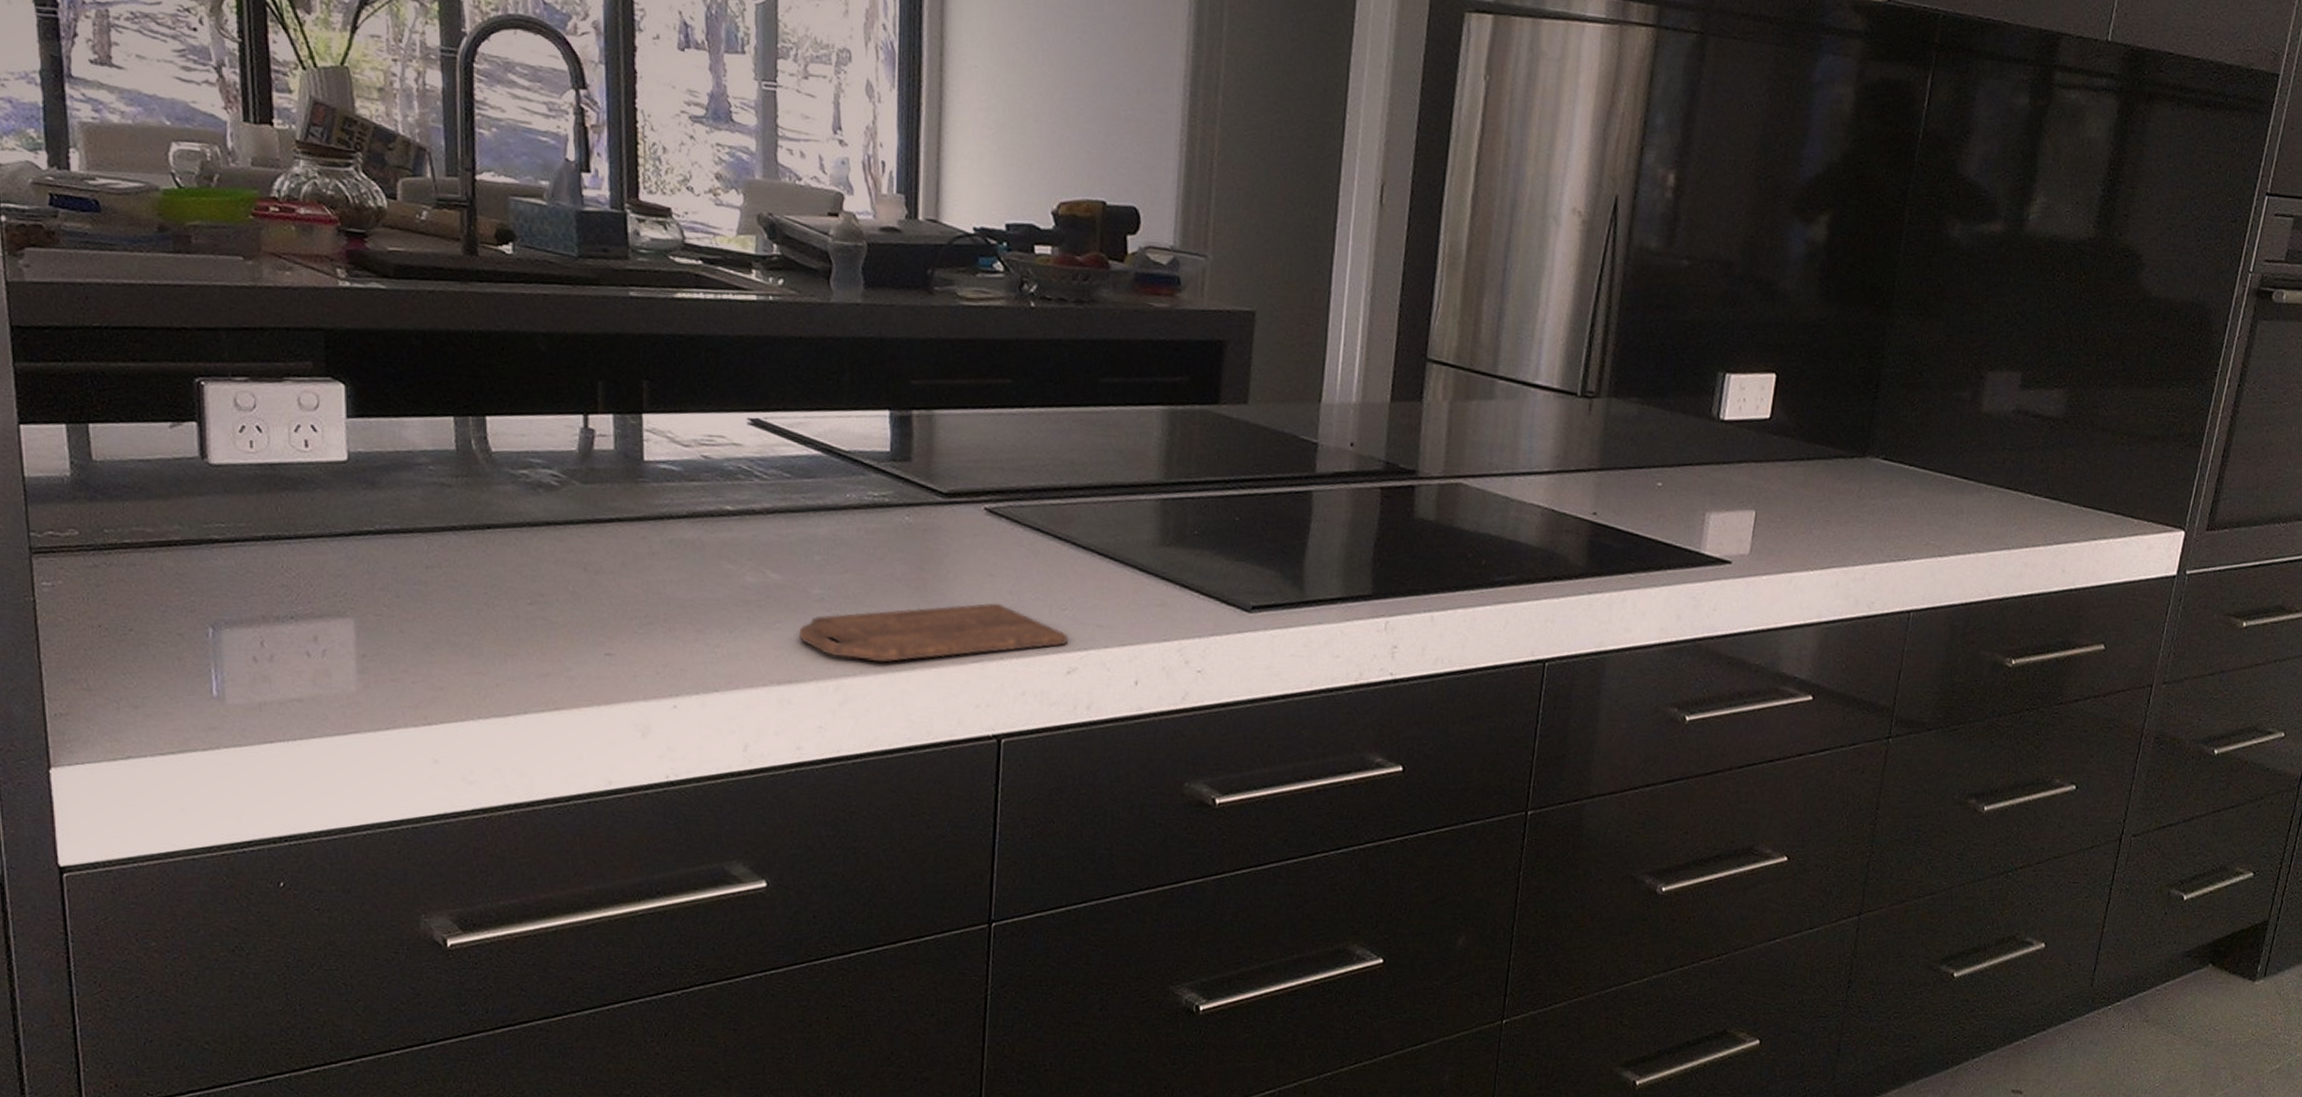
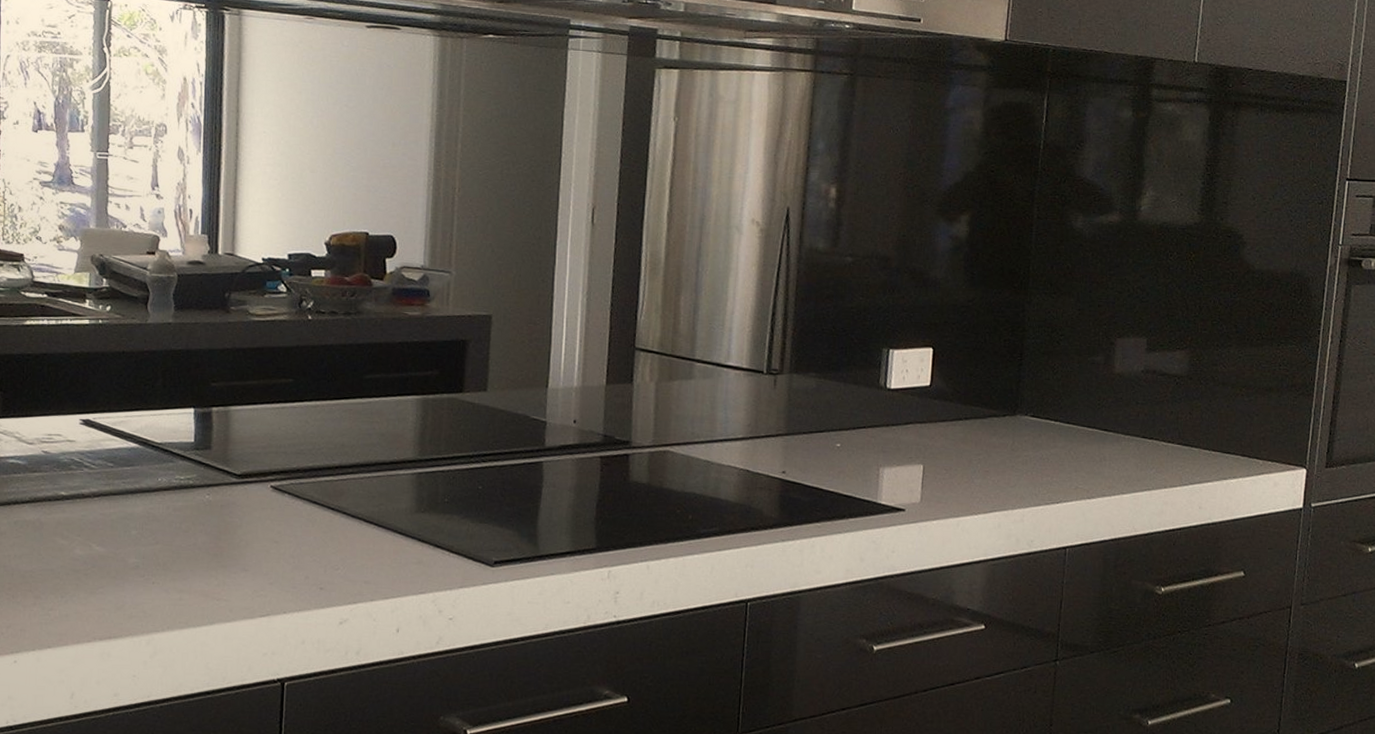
cutting board: present [799,603,1069,663] -> none [118,565,341,619]

